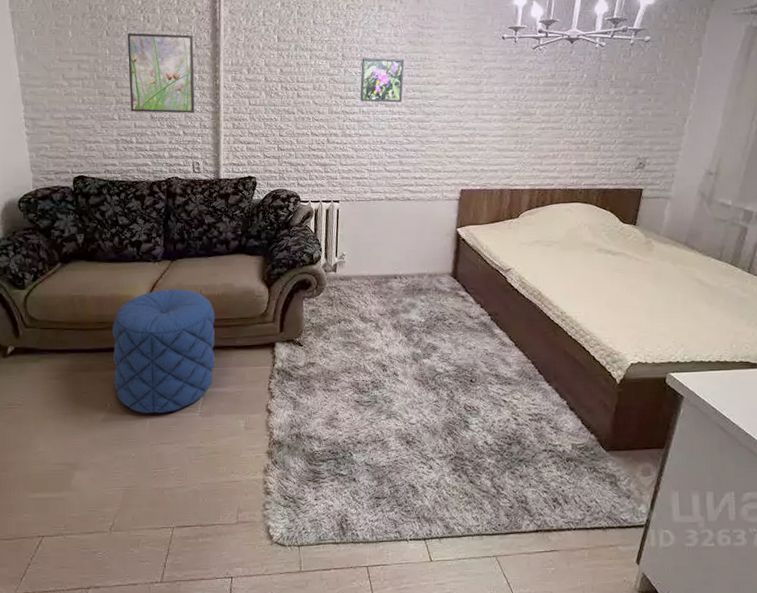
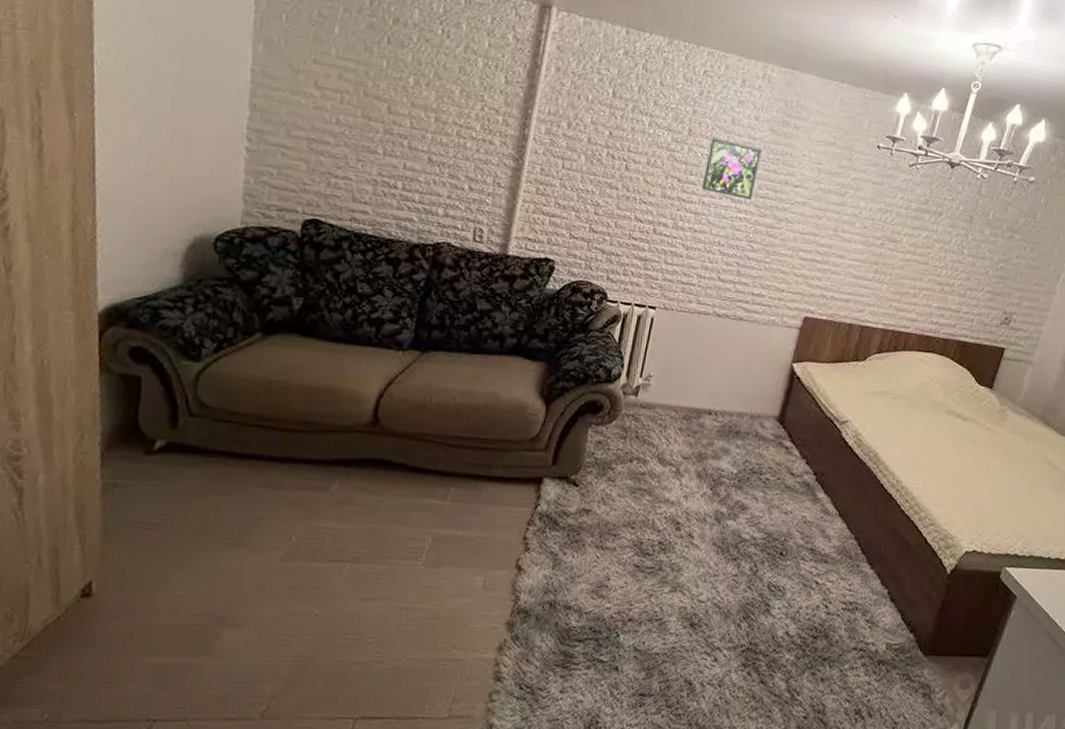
pouf: present [112,289,215,413] -> none [307,388,469,557]
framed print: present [127,32,195,113] -> none [402,45,505,165]

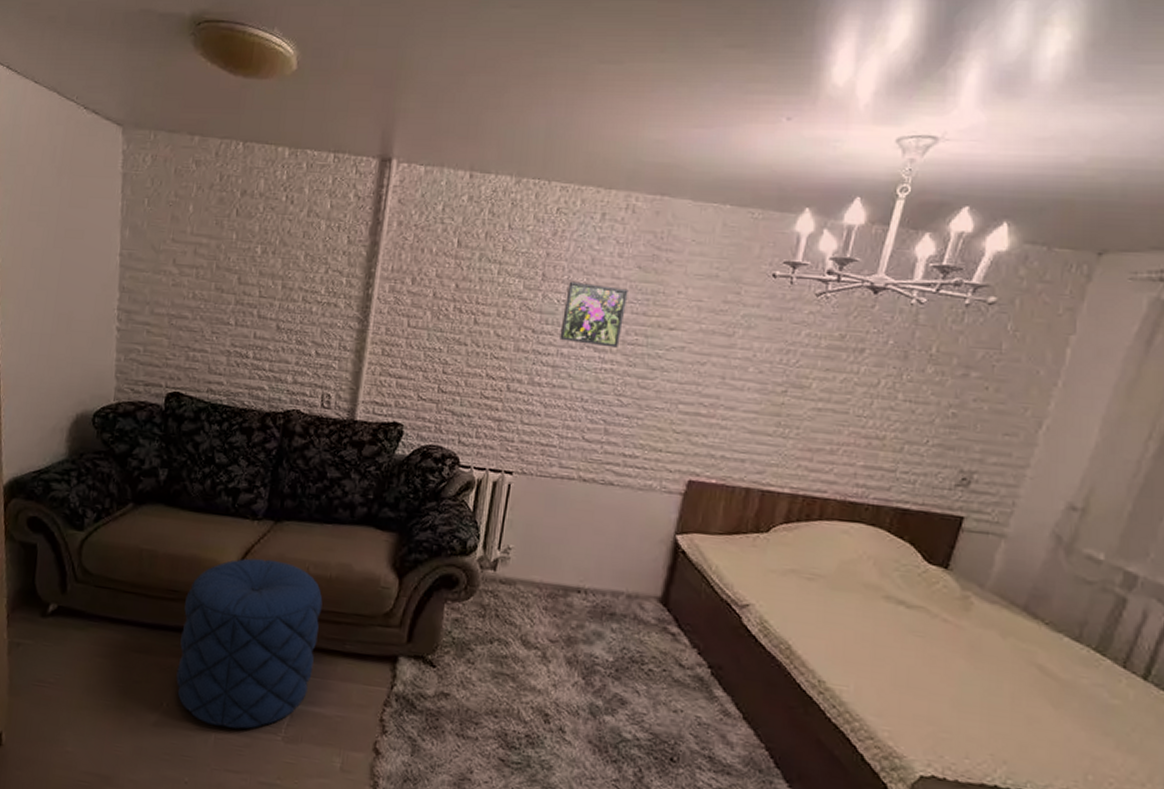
pouf: none [307,388,469,557] -> present [176,558,323,729]

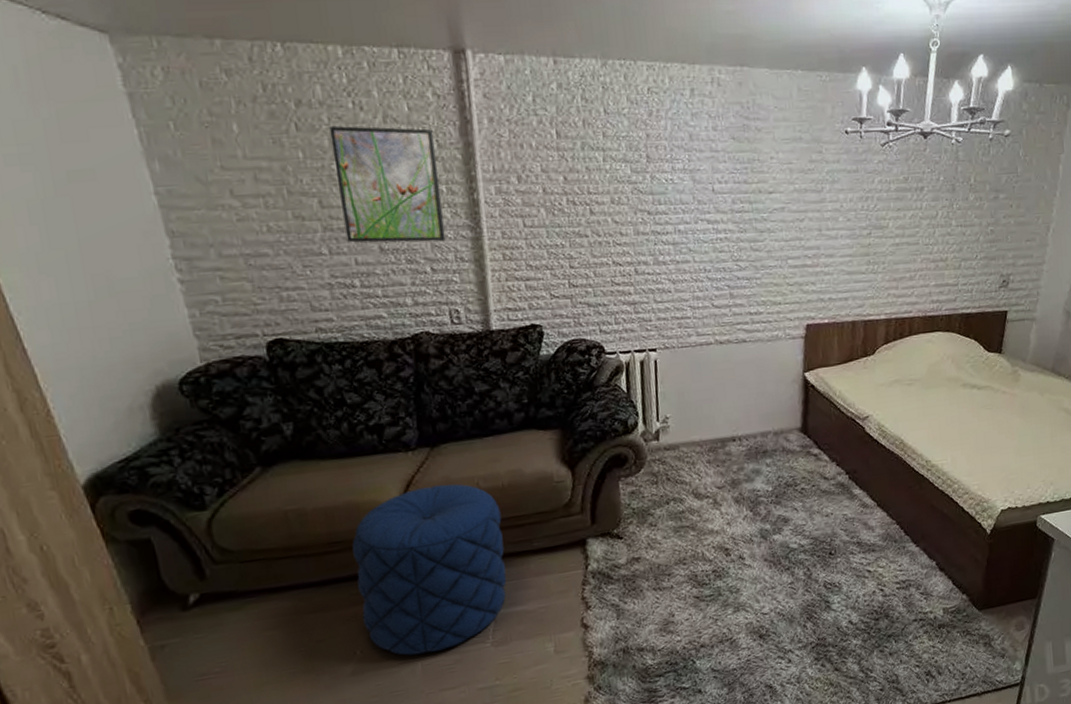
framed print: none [252,214,347,328] -> present [329,125,446,243]
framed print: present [559,281,628,348] -> none [672,159,729,218]

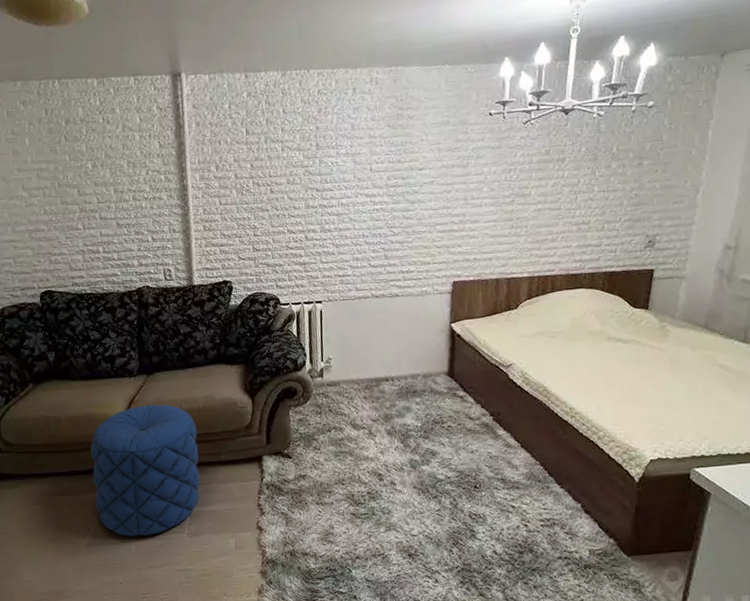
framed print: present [329,125,446,243] -> none [87,134,163,220]

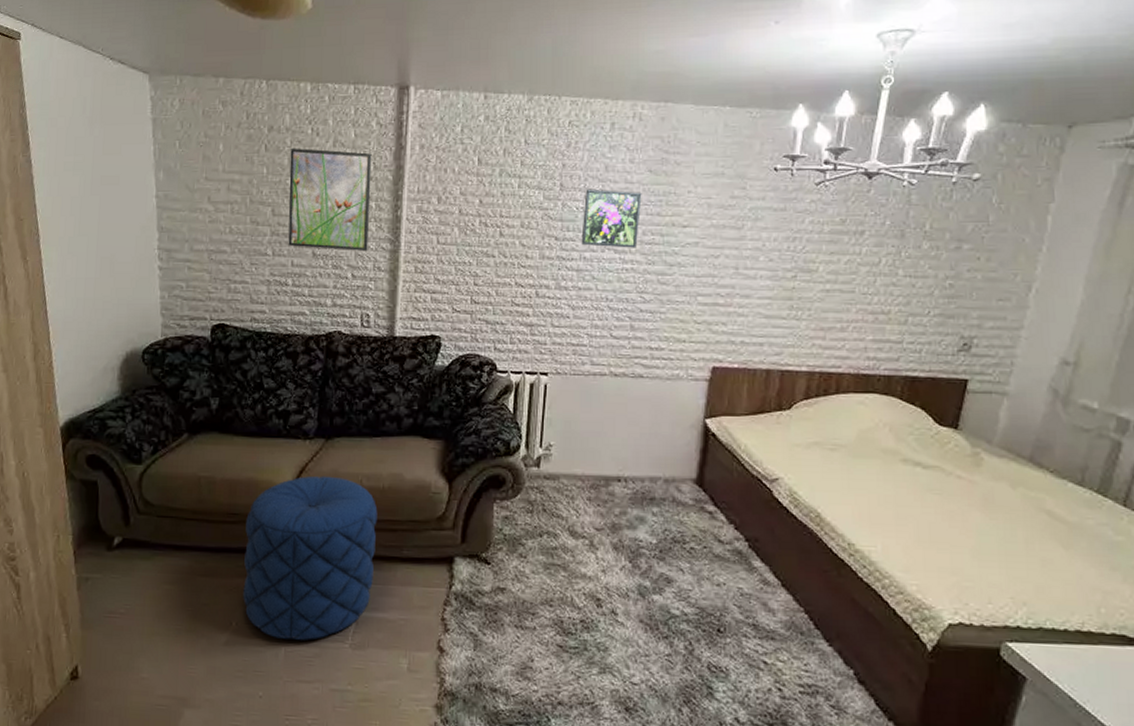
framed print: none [87,134,163,220] -> present [288,148,372,251]
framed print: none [337,144,384,194] -> present [581,189,642,248]

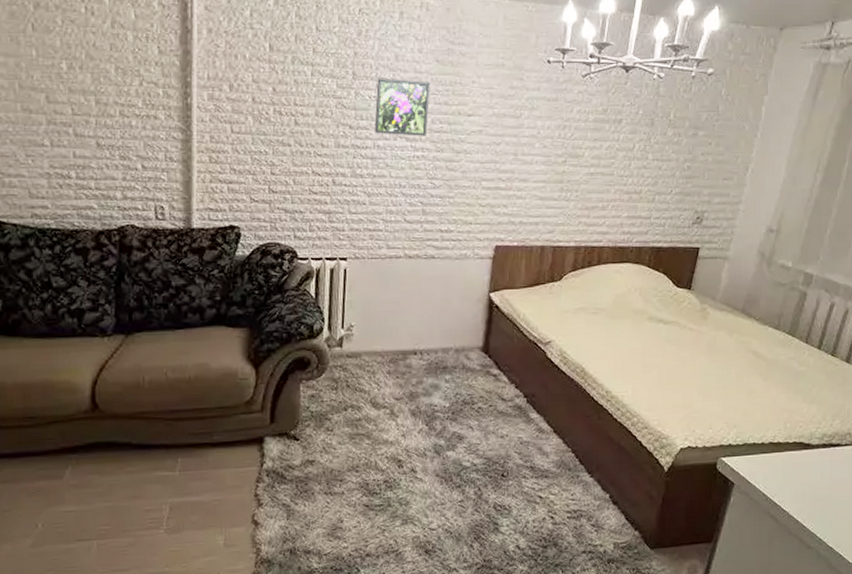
pouf: present [243,476,378,640] -> none [44,371,185,534]
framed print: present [288,148,372,251] -> none [62,28,158,140]

